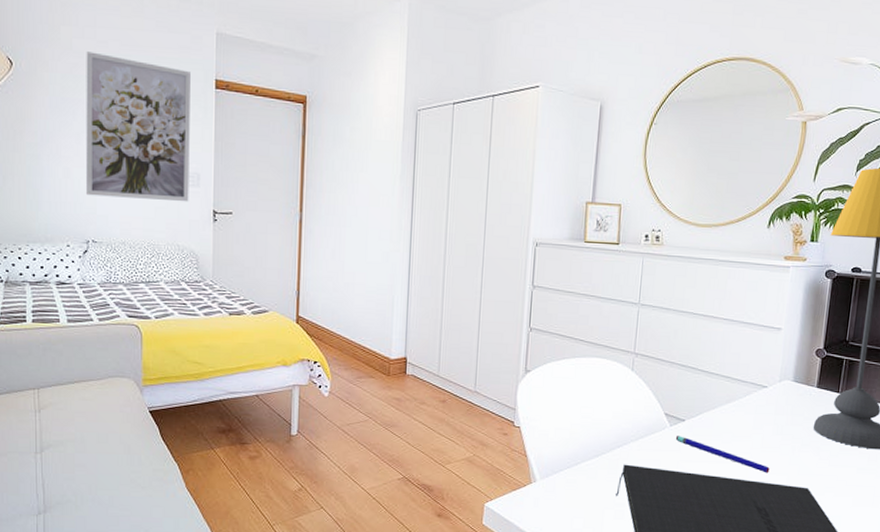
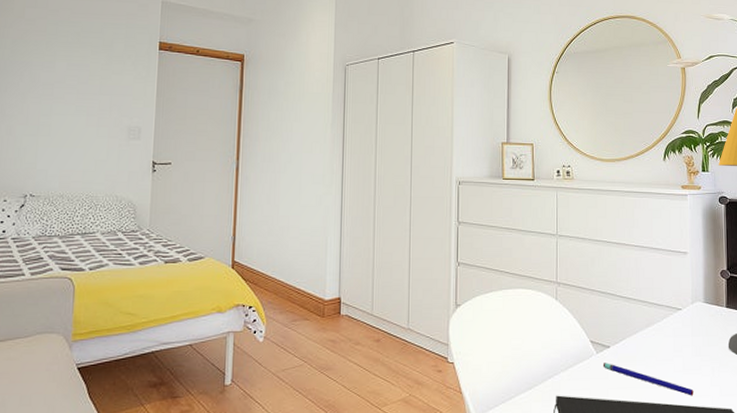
wall art: present [86,51,191,202] -> none [28,19,136,155]

